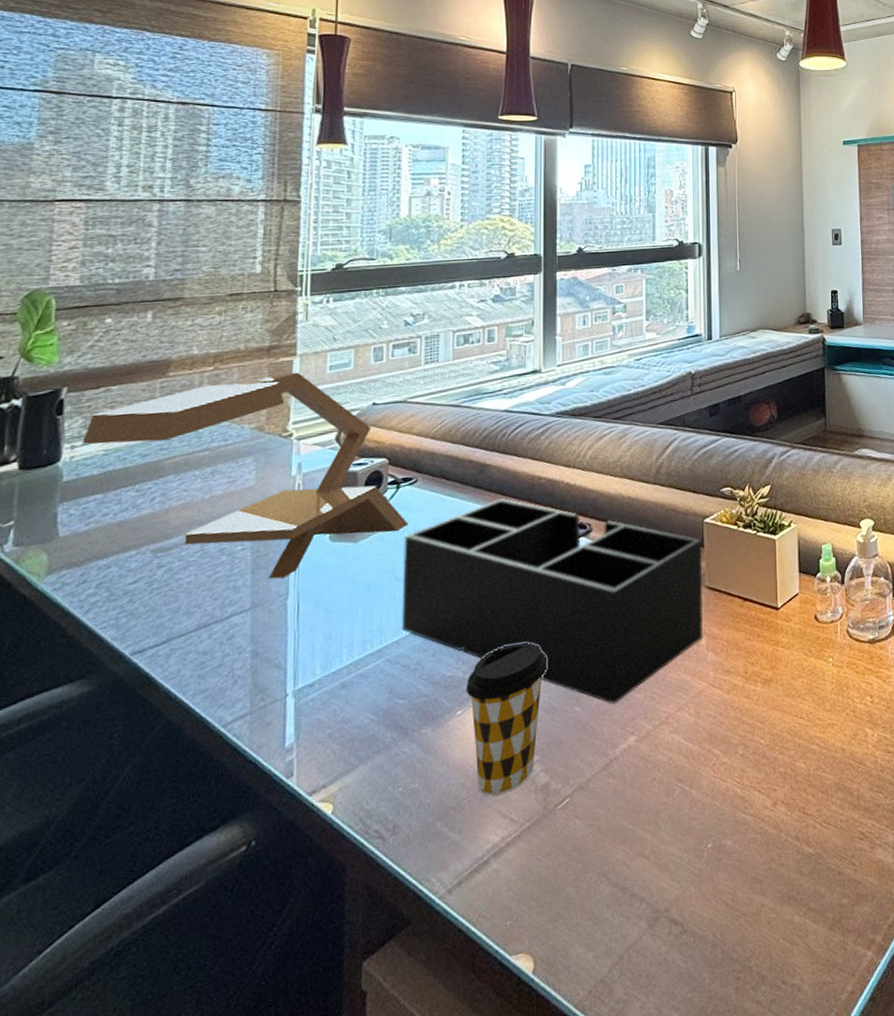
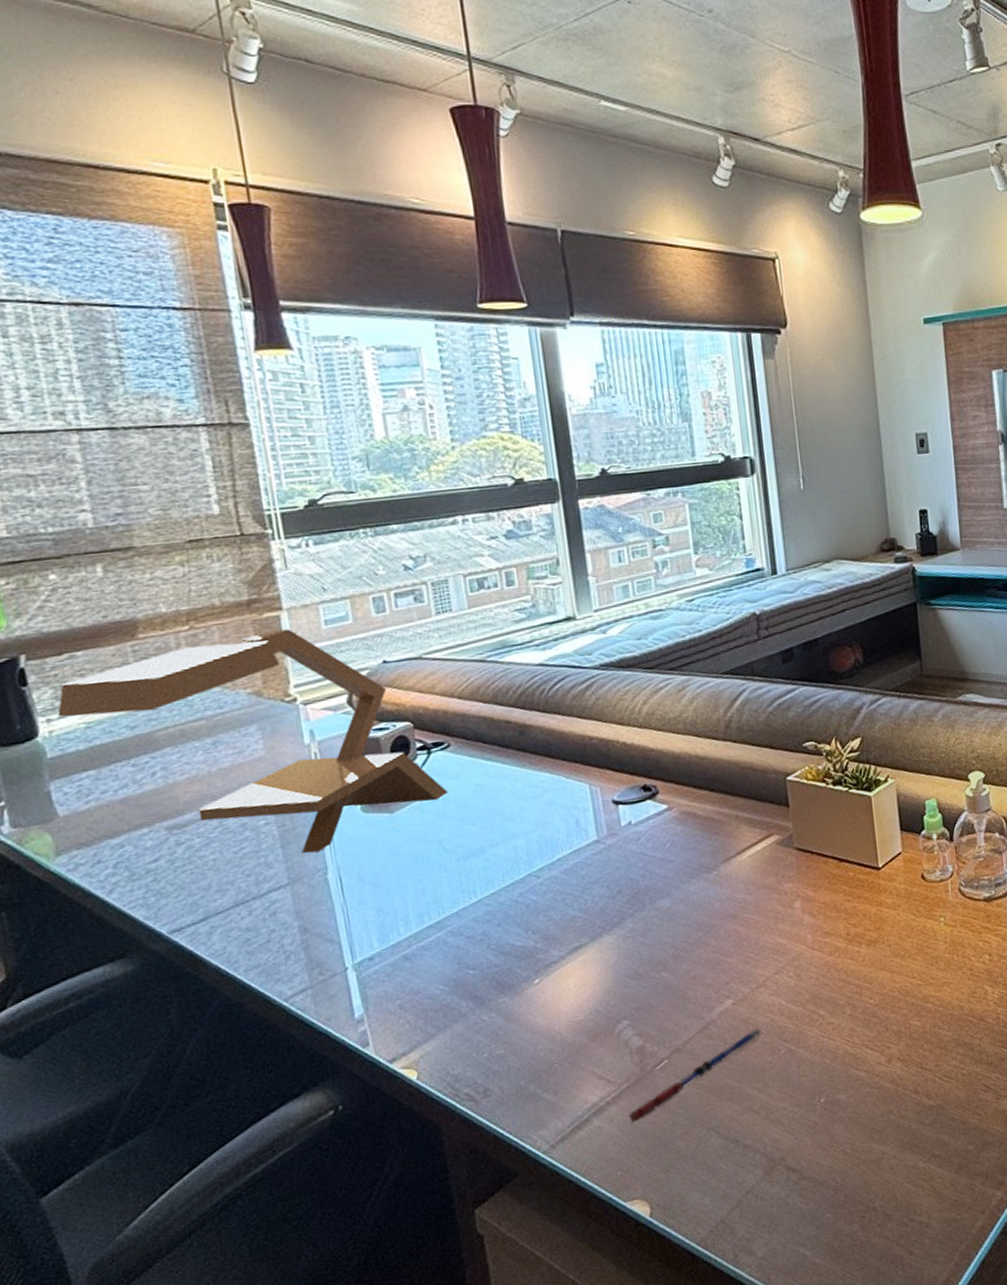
desk organizer: present [402,498,704,704] -> none [445,761,798,969]
coffee cup: present [466,642,548,796] -> none [539,910,627,1060]
pen: none [525,768,660,867] -> present [628,1029,762,1123]

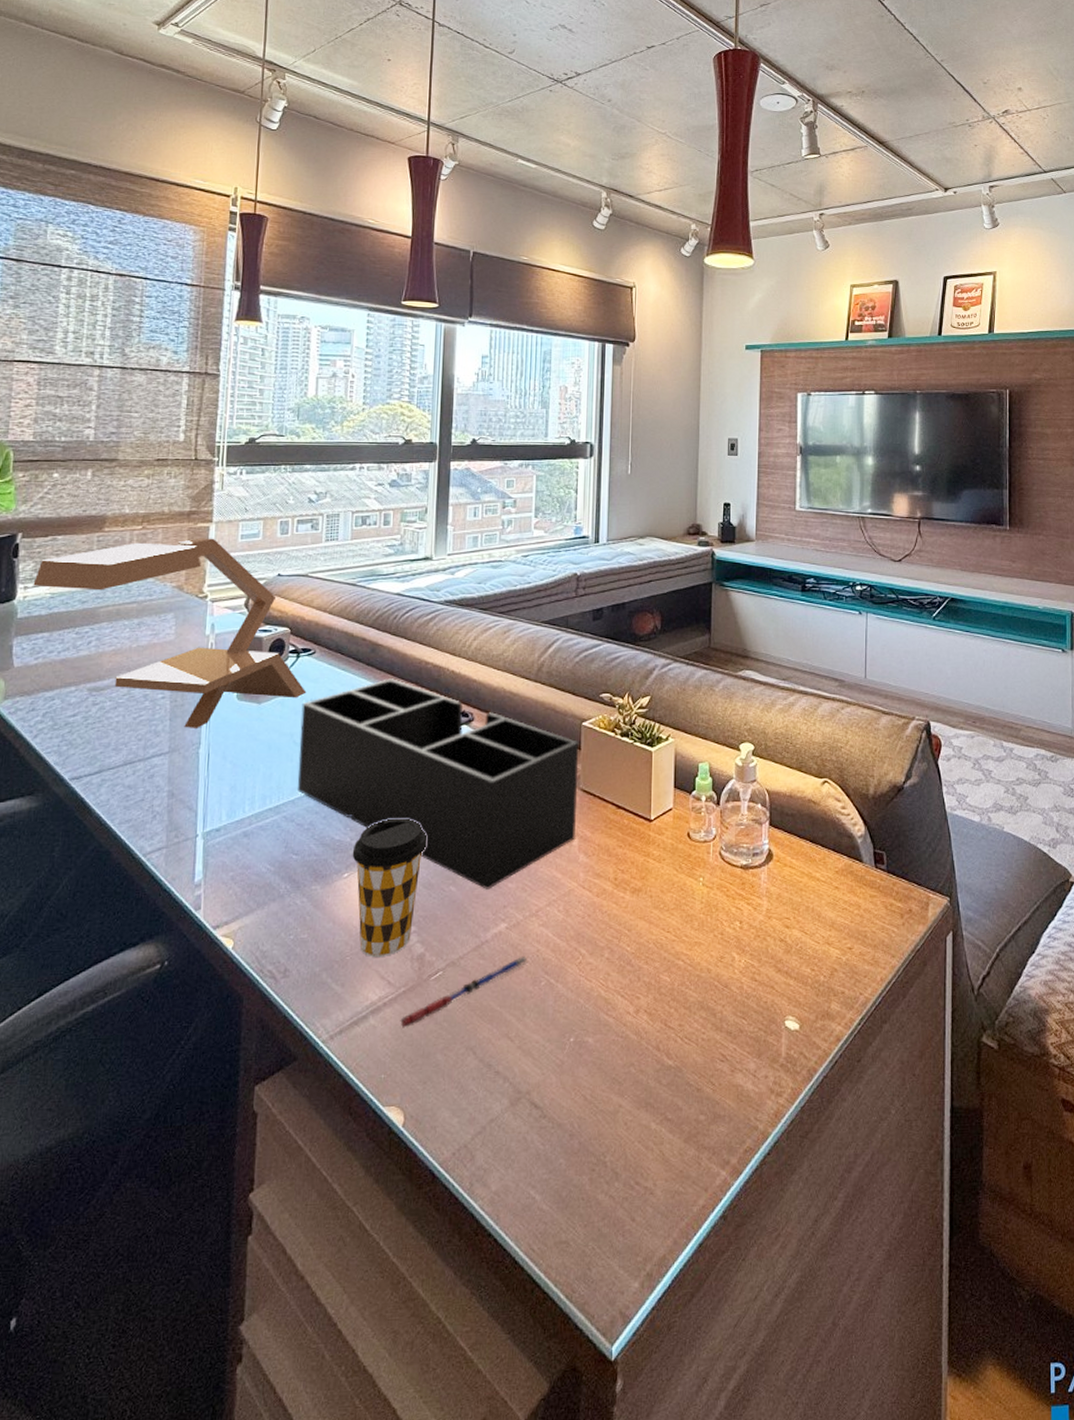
desk organizer: none [445,761,798,969] -> present [298,678,579,890]
coffee cup: none [539,910,627,1060] -> present [352,818,427,958]

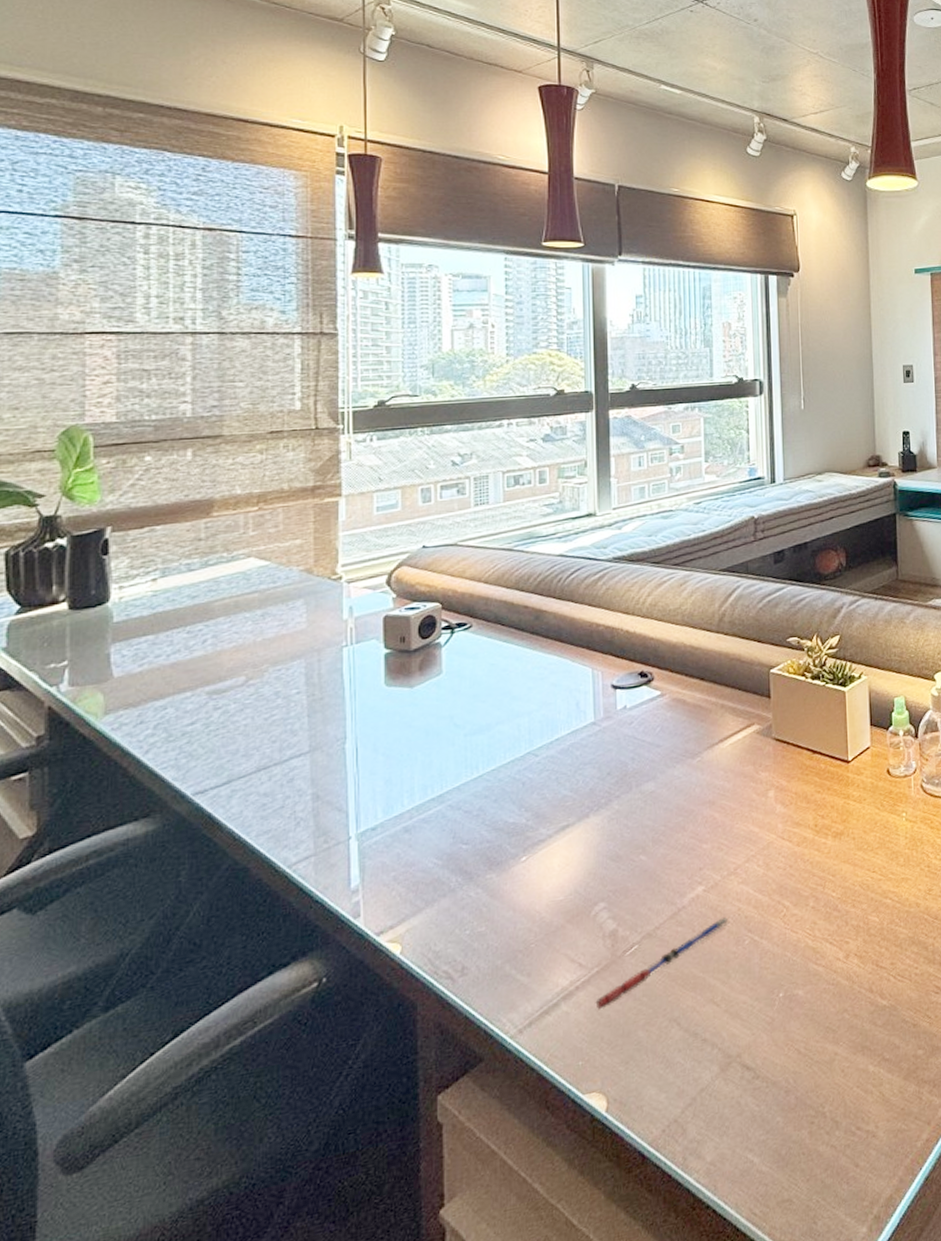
desk lamp: present [33,538,307,728] -> none [130,513,465,723]
desk organizer: present [298,678,579,890] -> none [461,645,772,854]
coffee cup: present [352,818,427,958] -> none [529,790,612,941]

